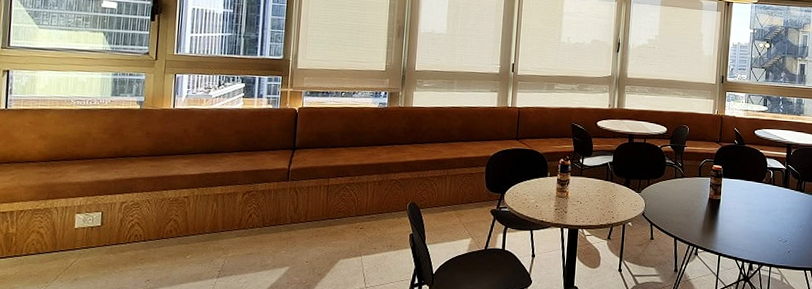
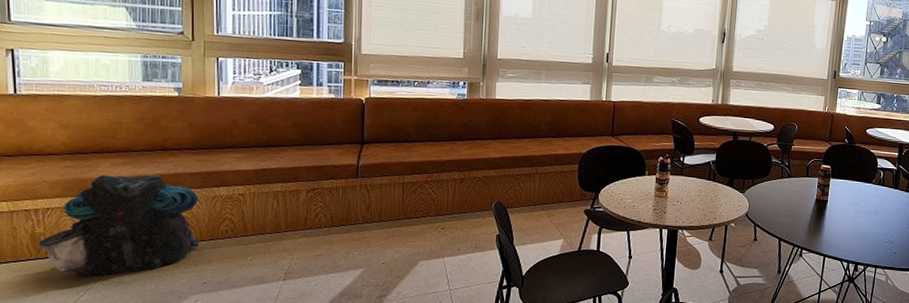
backpack: none [9,179,149,274] -> present [38,175,199,276]

